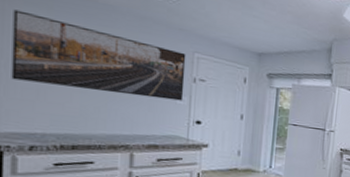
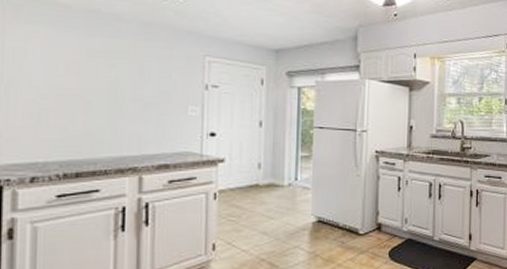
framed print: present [11,9,186,101] -> none [11,29,197,112]

